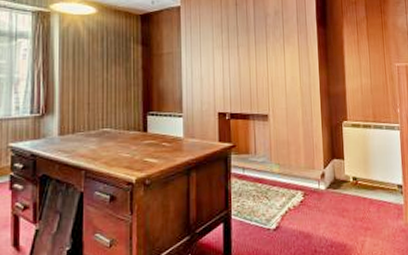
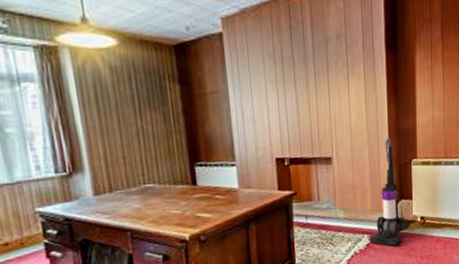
vacuum cleaner: none [303,100,338,205] -> present [369,137,406,247]

